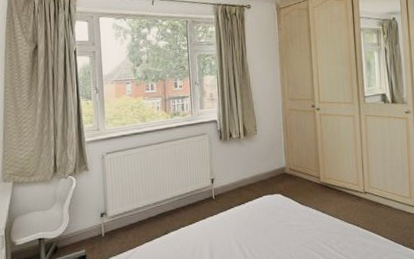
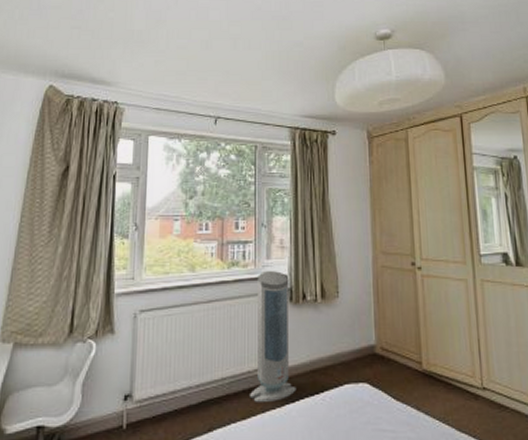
air purifier: none [194,118,228,213] -> present [250,271,296,403]

